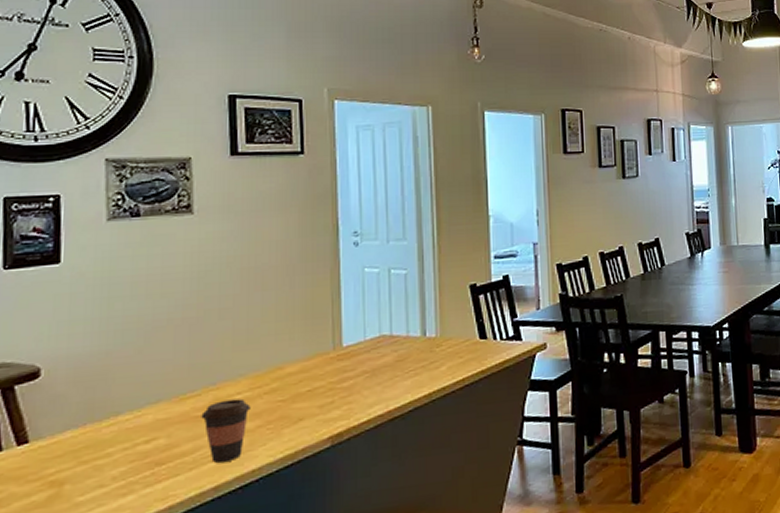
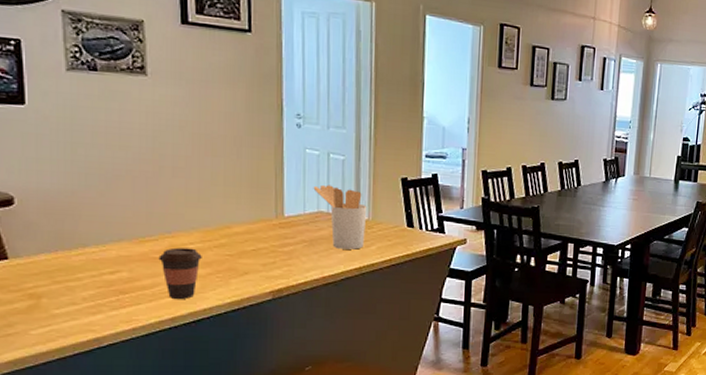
utensil holder: none [374,303,434,376] -> present [313,184,367,250]

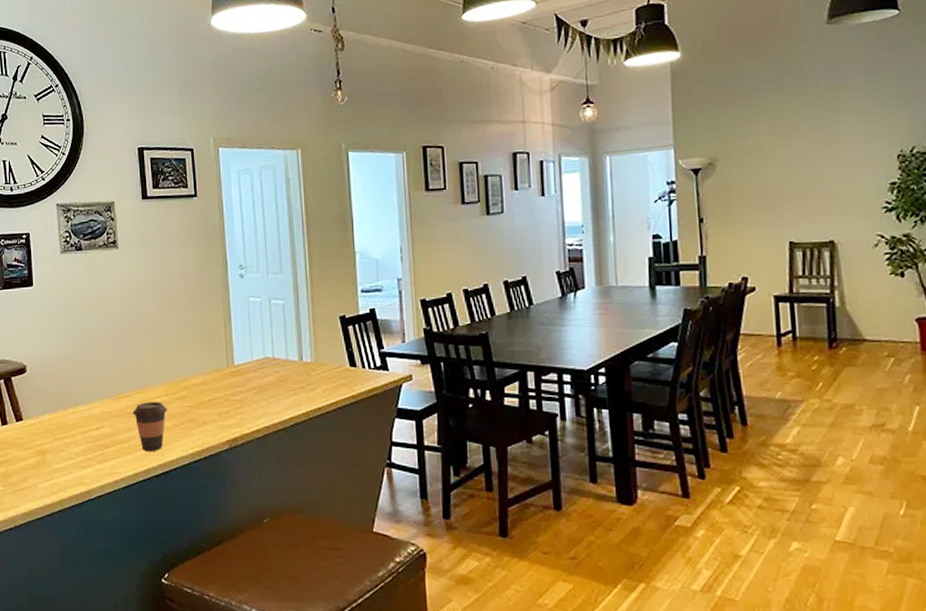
utensil holder: present [313,184,367,250] -> none [258,330,310,394]

